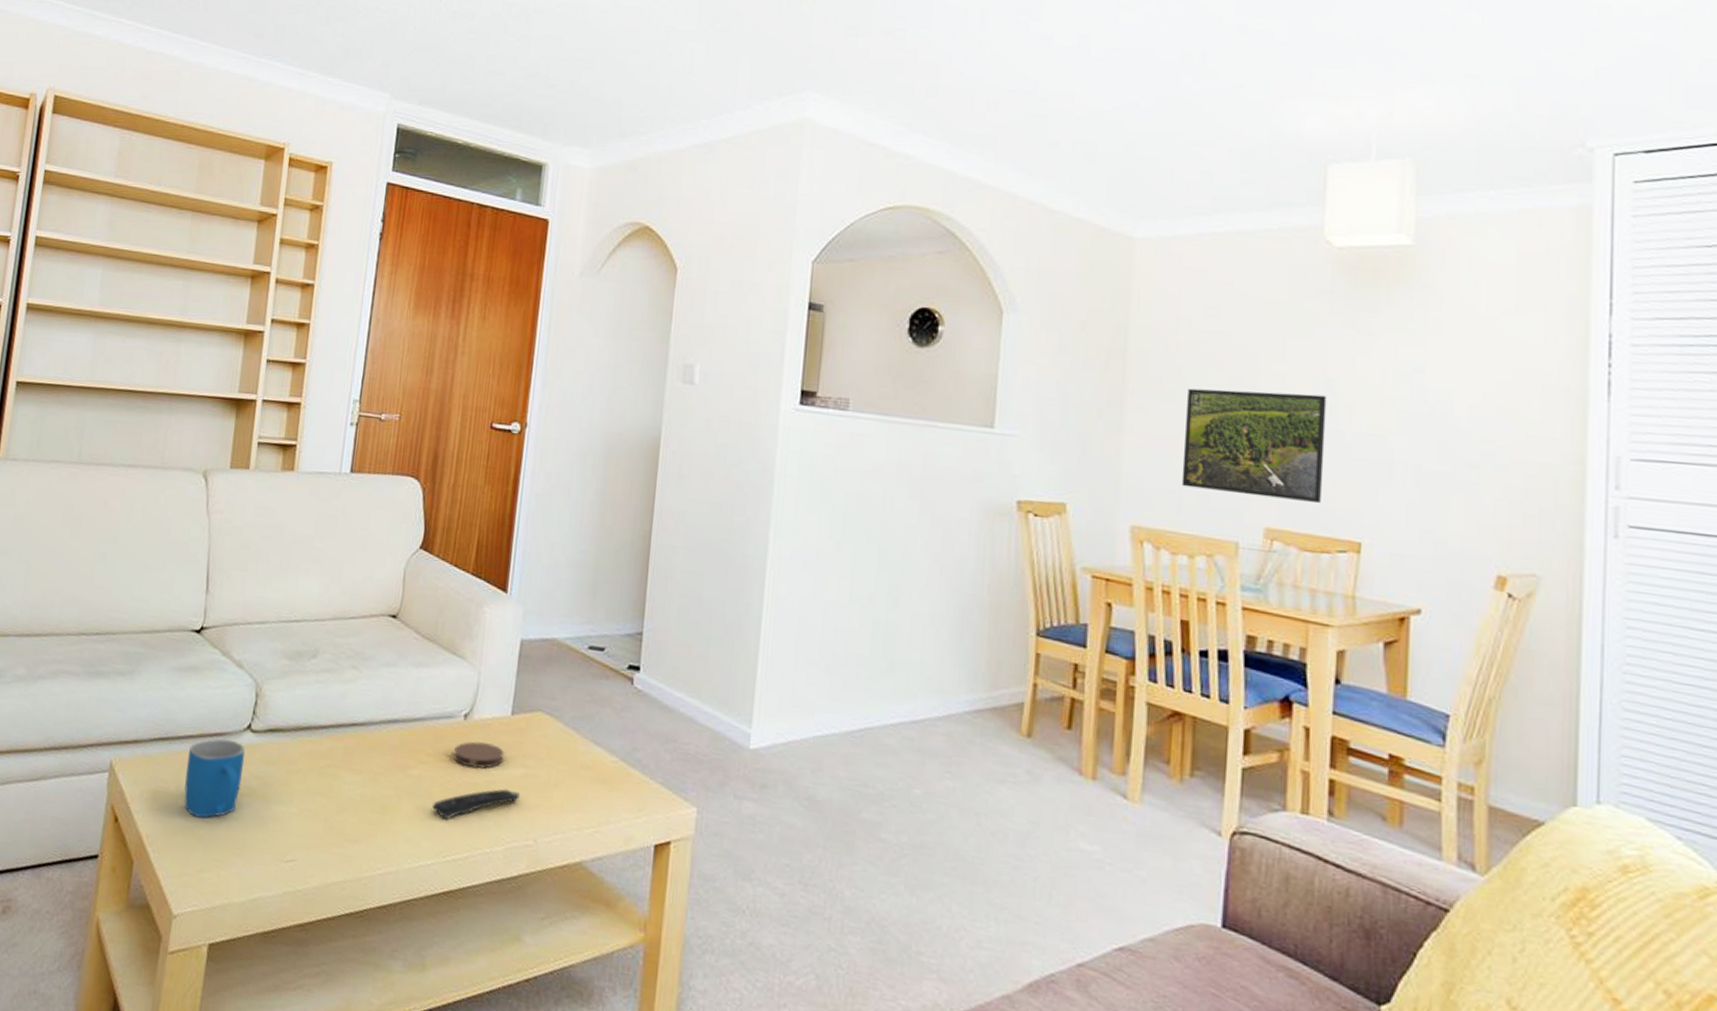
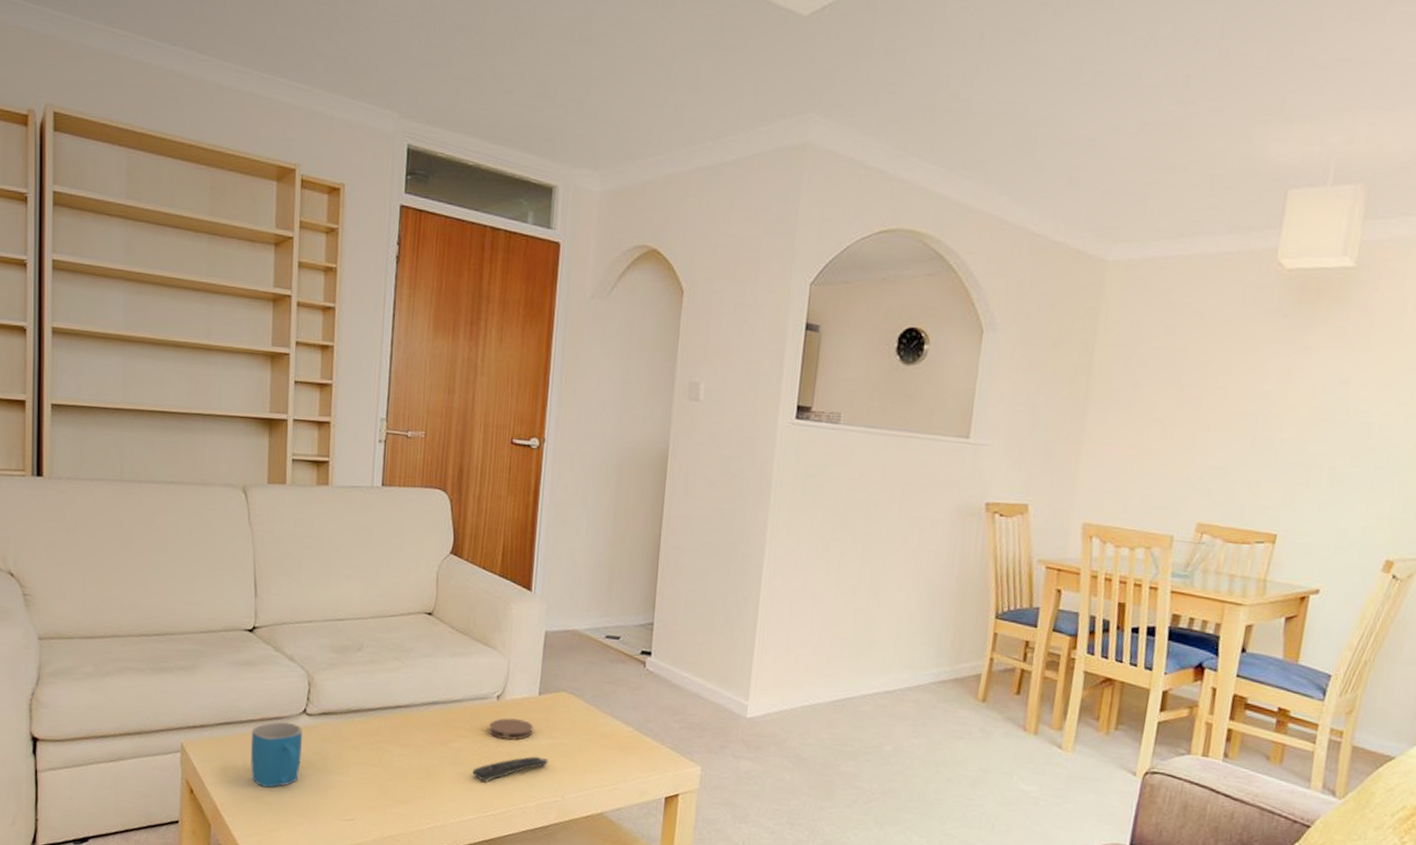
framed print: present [1181,388,1327,504] -> none [1129,400,1263,502]

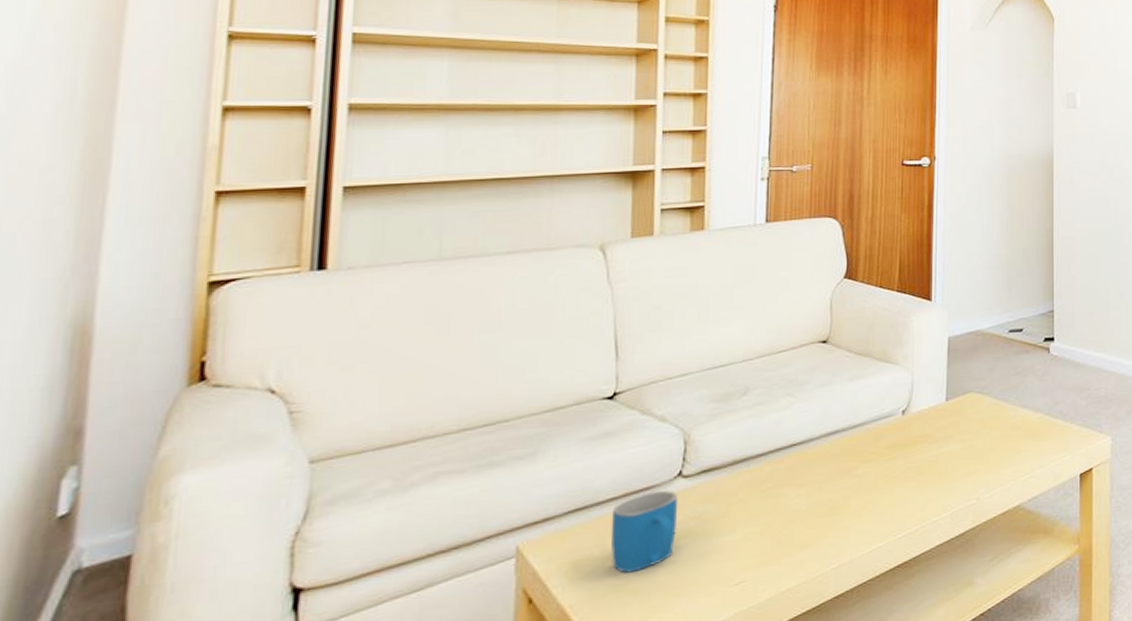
remote control: present [472,756,548,782] -> none [880,463,960,503]
coaster: present [489,718,533,740] -> none [895,429,942,455]

